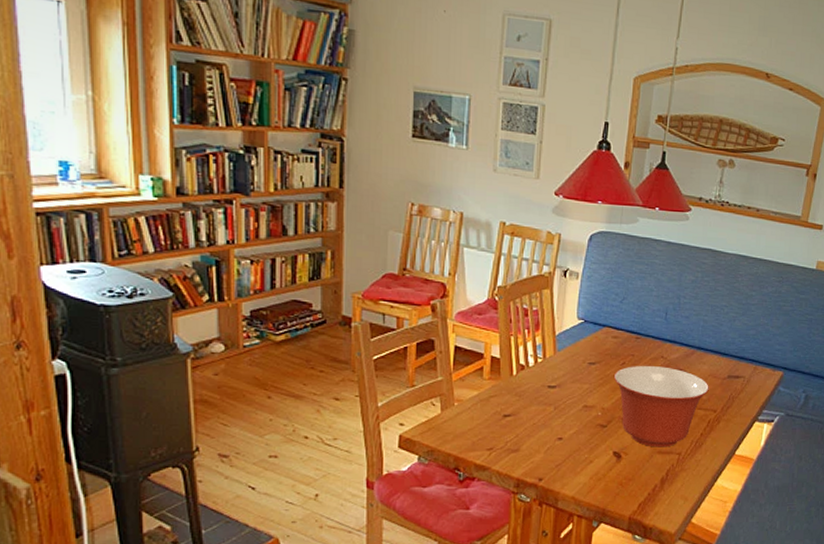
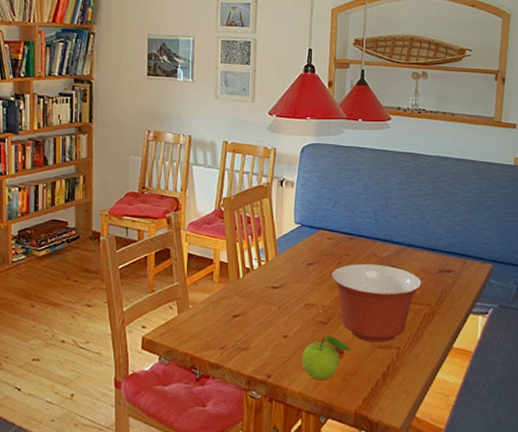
fruit: none [576,439,631,485] -> present [301,335,353,380]

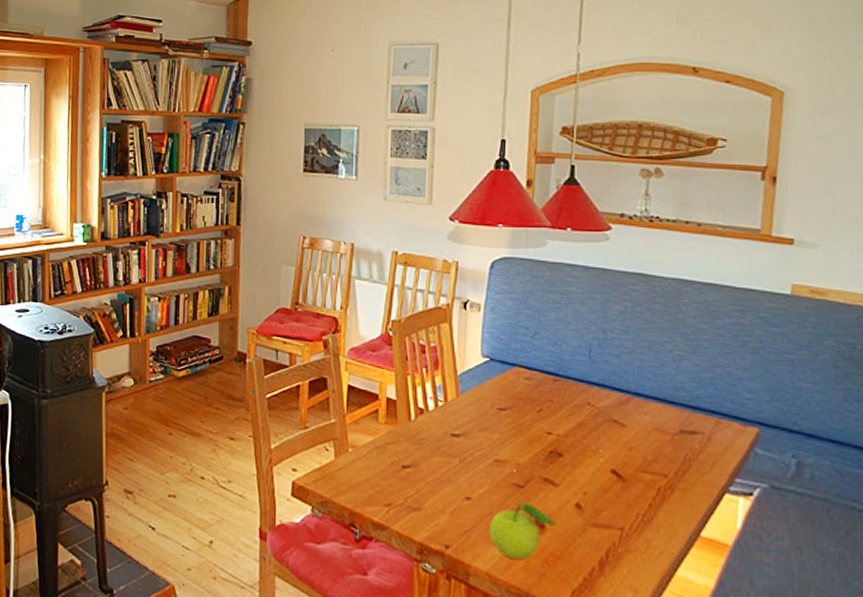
mixing bowl: present [331,264,422,343] -> none [529,414,655,519]

